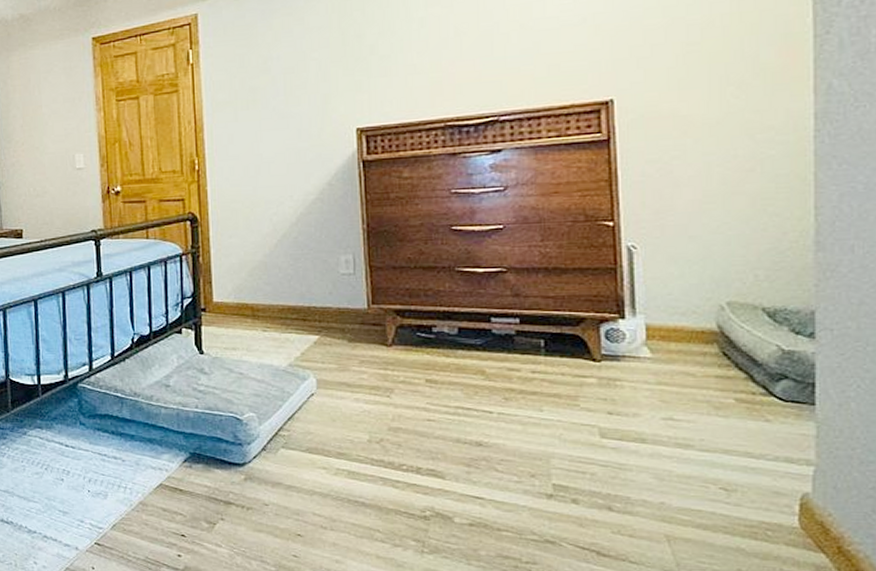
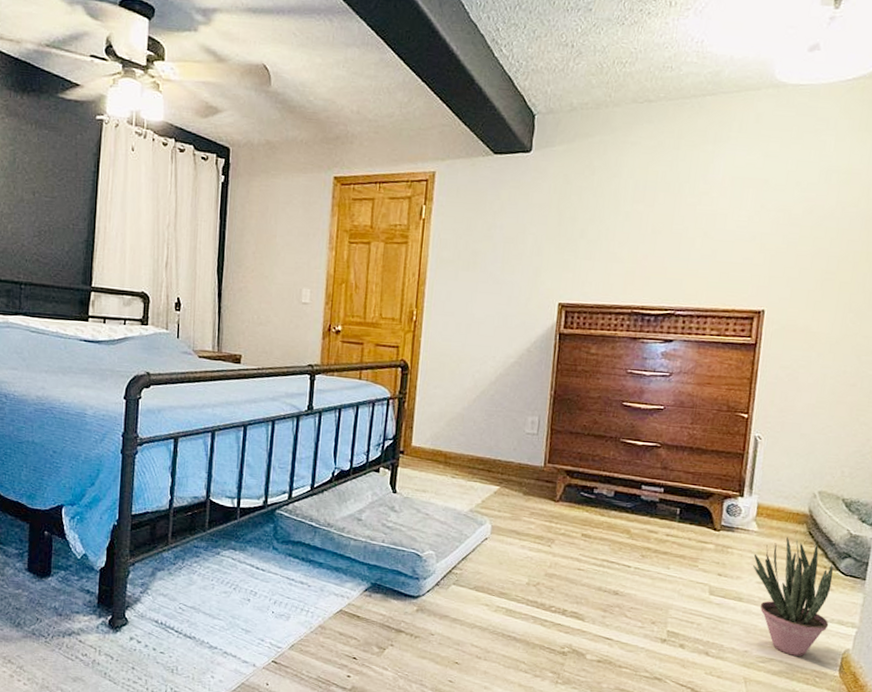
potted plant: none [651,361,773,505] -> present [753,537,834,656]

